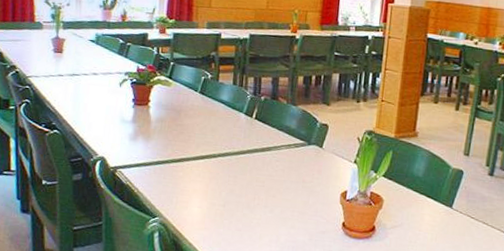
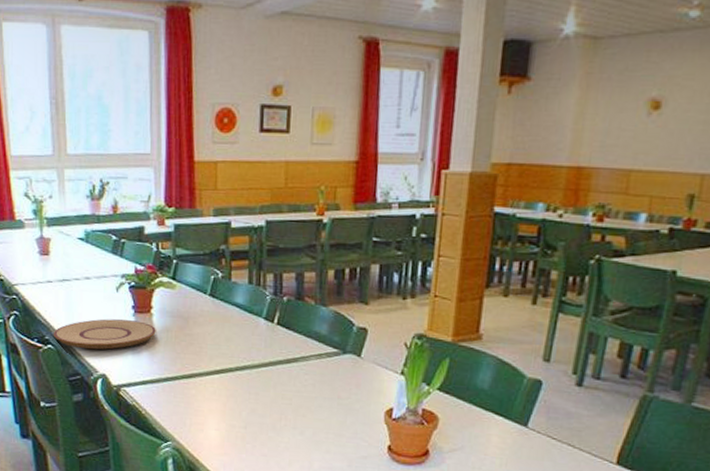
plate: none [59,109,152,136] -> present [53,319,156,350]

